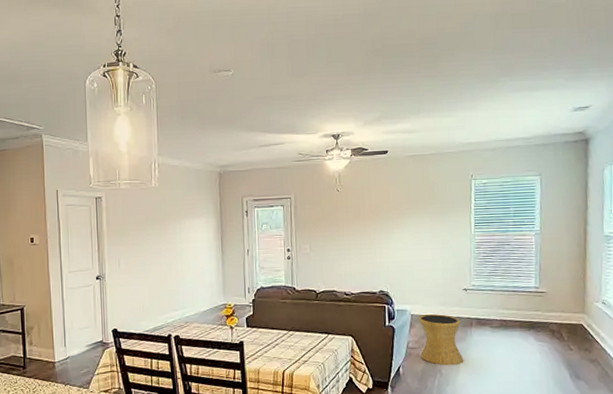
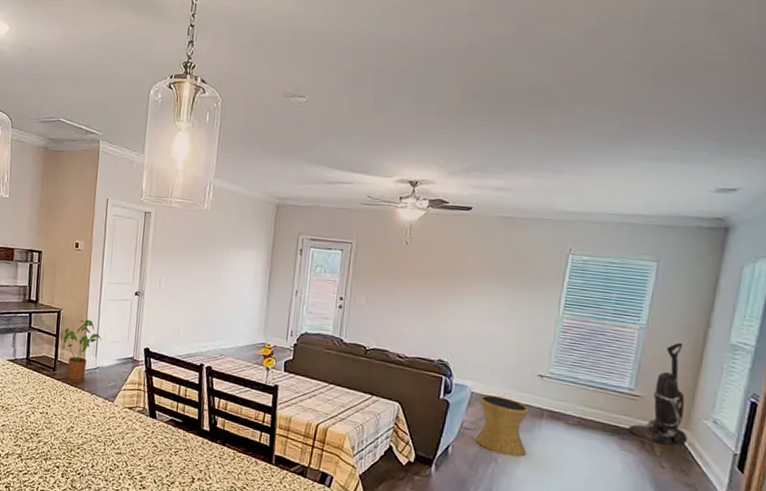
house plant: none [29,312,69,377] -> present [63,320,102,384]
vacuum cleaner: none [539,240,585,331] -> present [627,342,687,446]

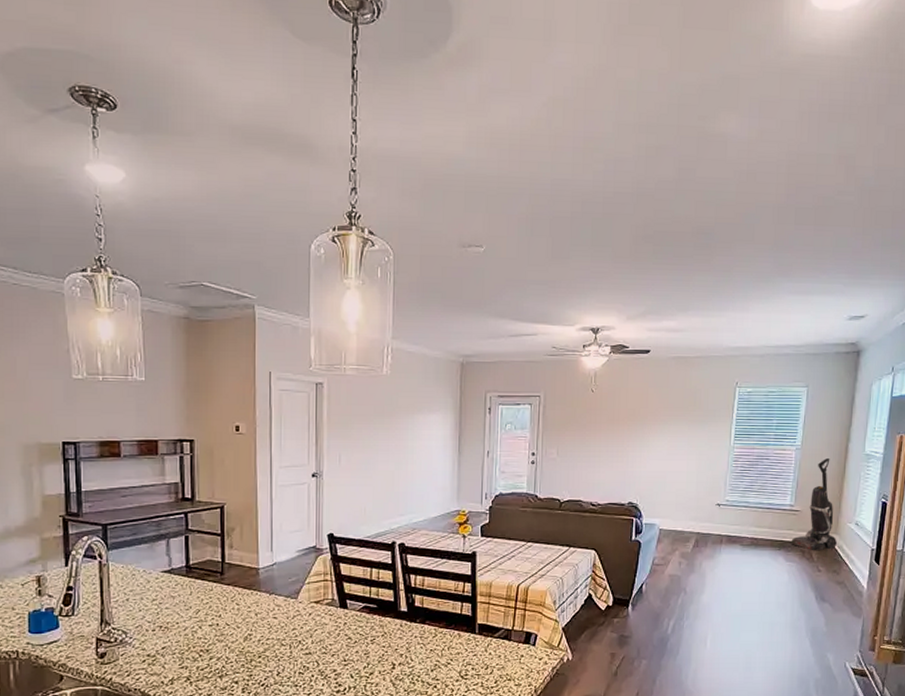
house plant: present [63,320,102,384] -> none [230,512,277,585]
side table: present [475,394,529,457] -> none [666,530,710,584]

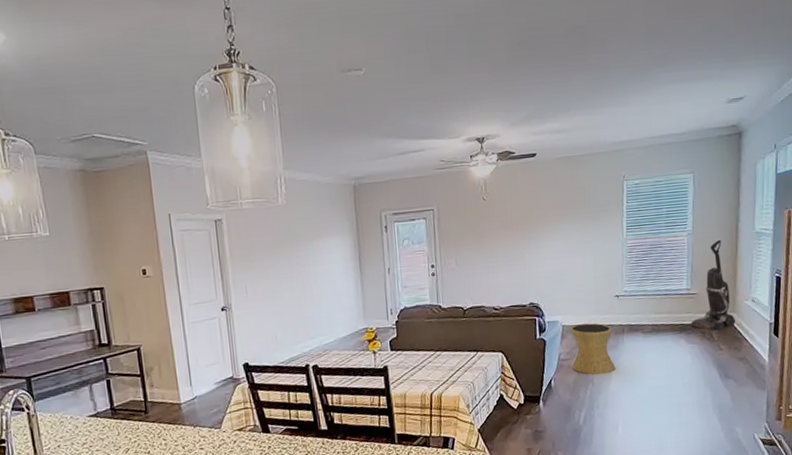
side table: none [666,530,710,584] -> present [570,323,616,375]

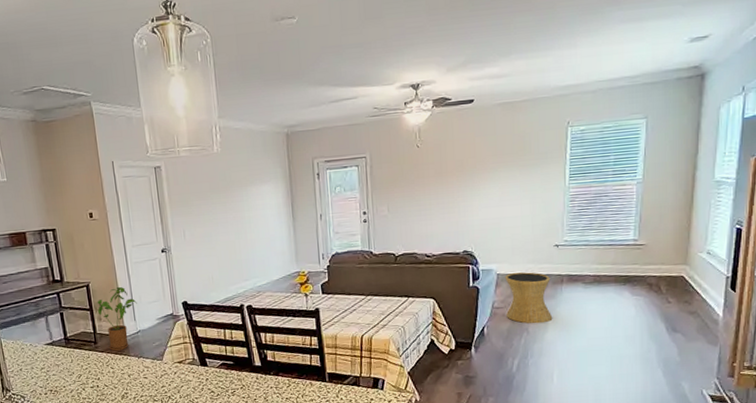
house plant: none [148,349,194,421] -> present [97,287,137,352]
vacuum cleaner: present [691,239,735,331] -> none [637,188,687,284]

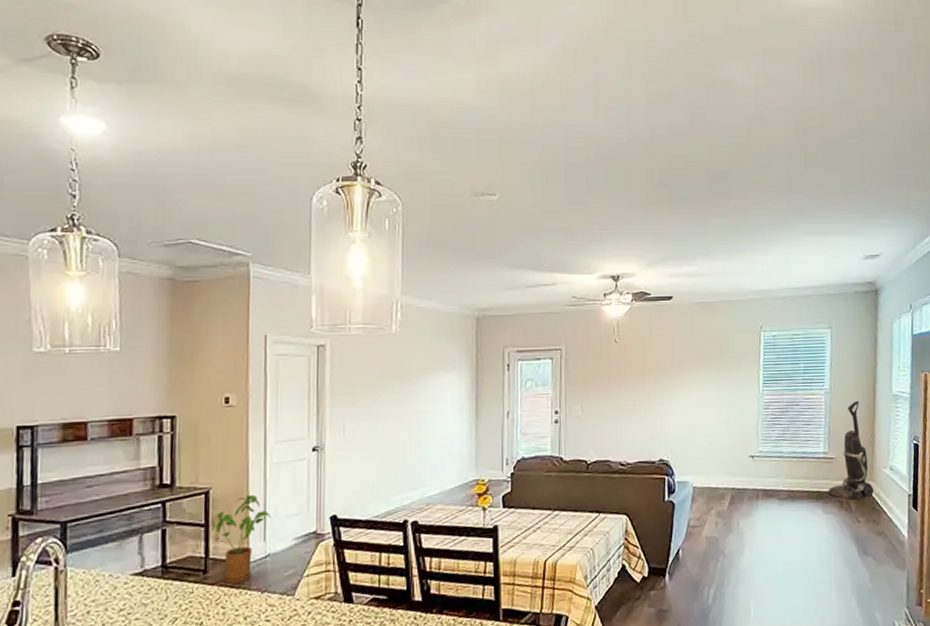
side table: present [505,272,553,324] -> none [701,485,749,546]
vacuum cleaner: none [637,188,687,284] -> present [828,400,874,501]

